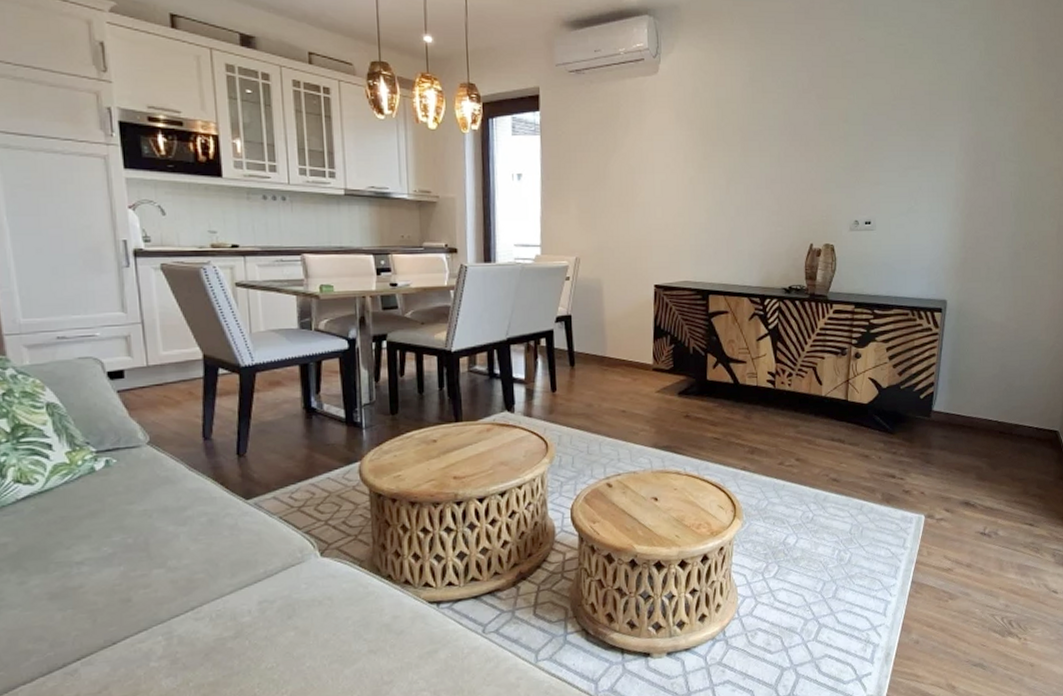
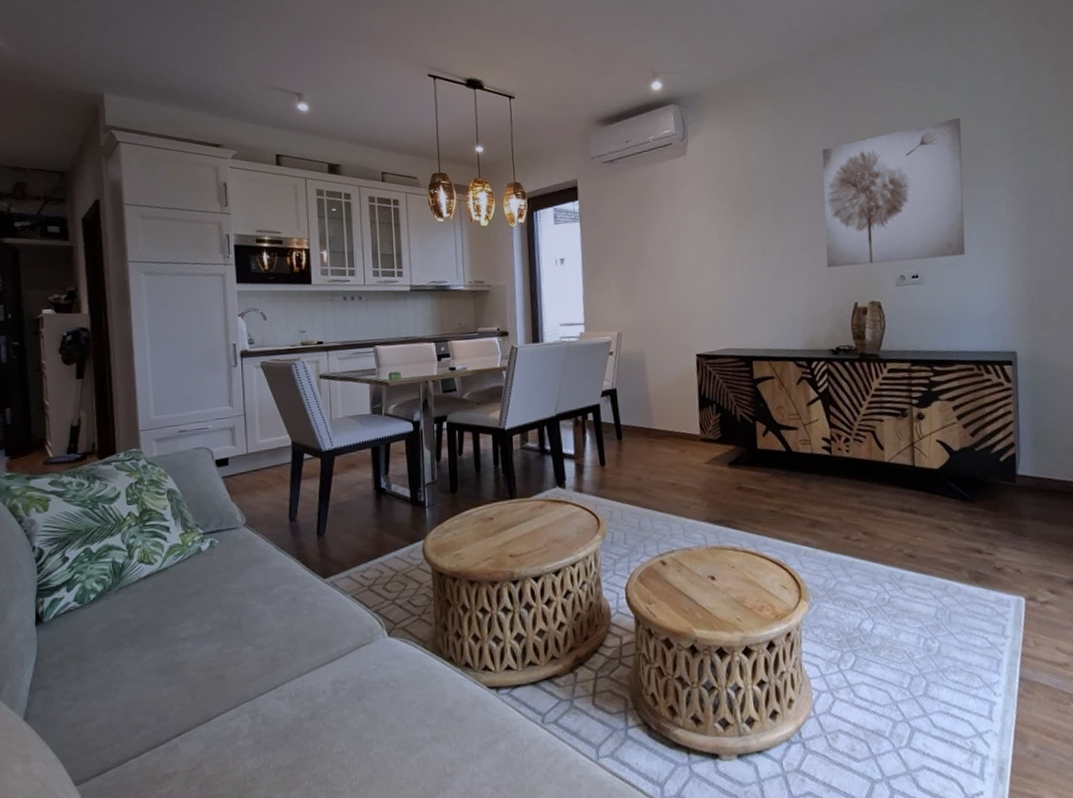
wall art: none [788,67,927,208] -> present [822,117,966,268]

